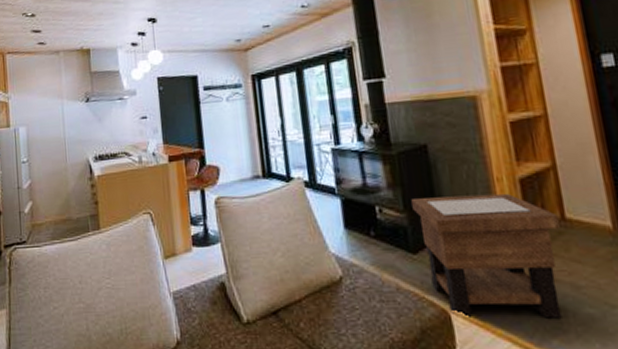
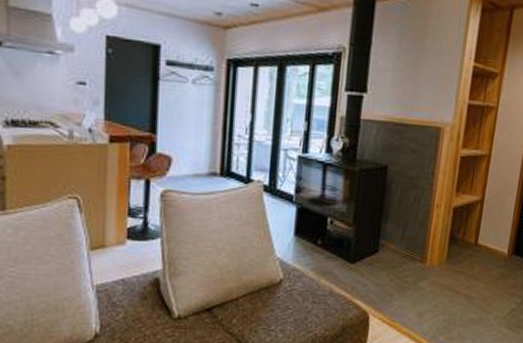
side table: present [411,193,562,319] -> none [360,215,473,321]

